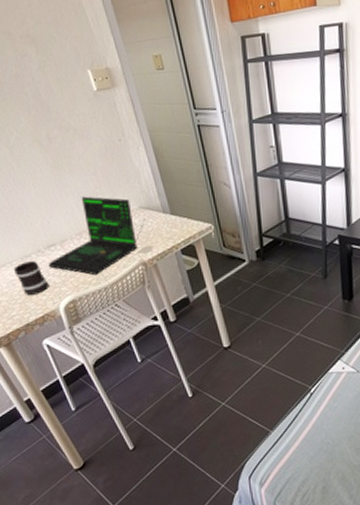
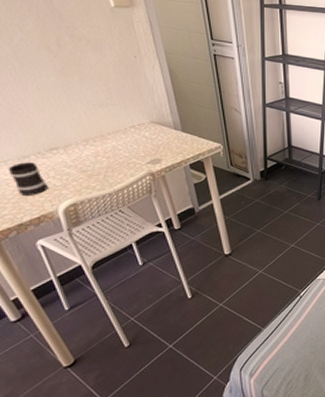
laptop: present [48,196,146,276] -> none [49,105,157,182]

